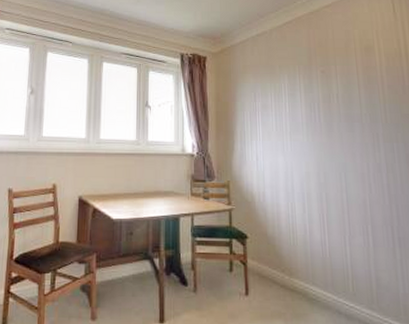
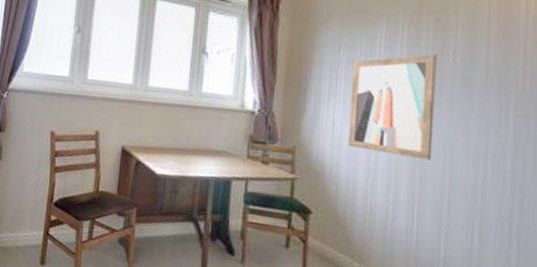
wall art: none [266,98,332,182] -> present [347,54,437,161]

